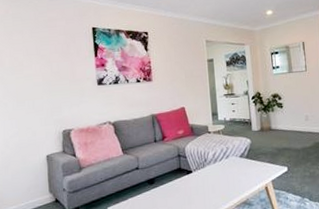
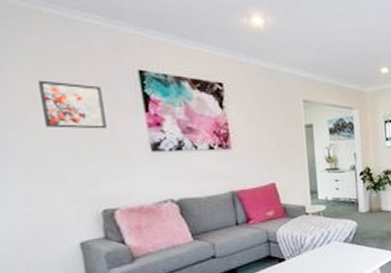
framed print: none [31,39,69,72] -> present [38,80,107,129]

